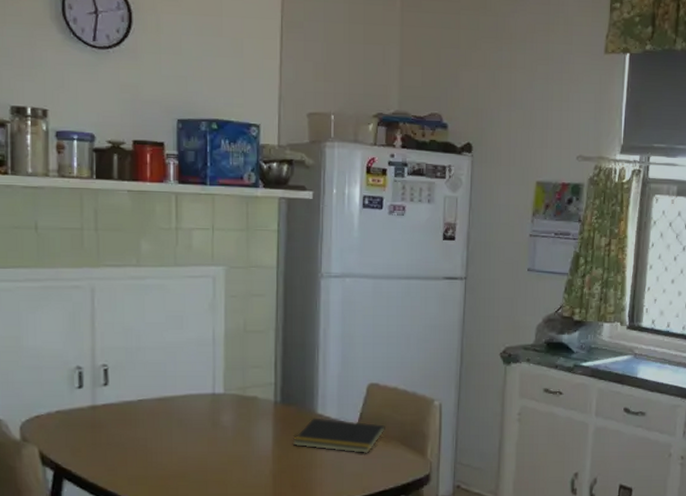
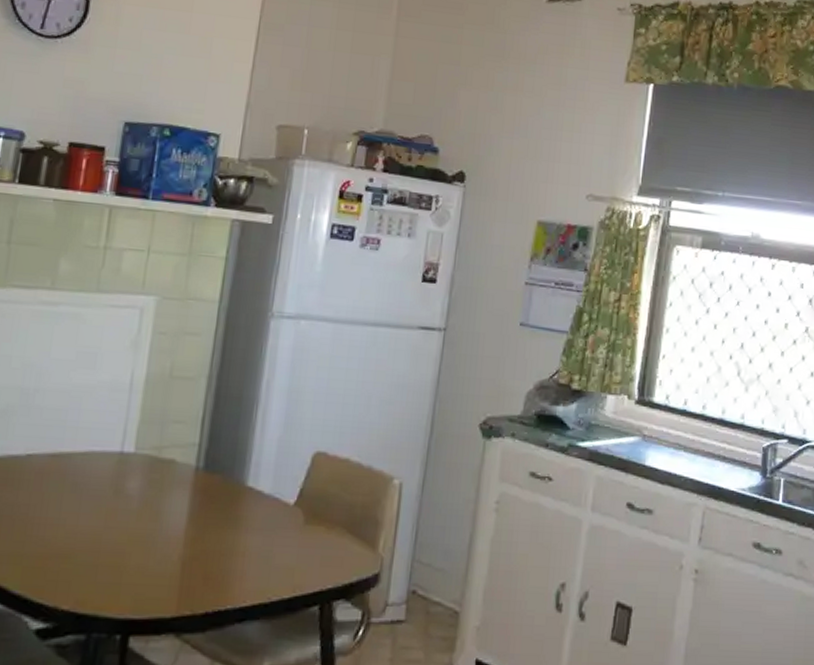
notepad: present [293,418,385,454] -> none [212,491,330,542]

